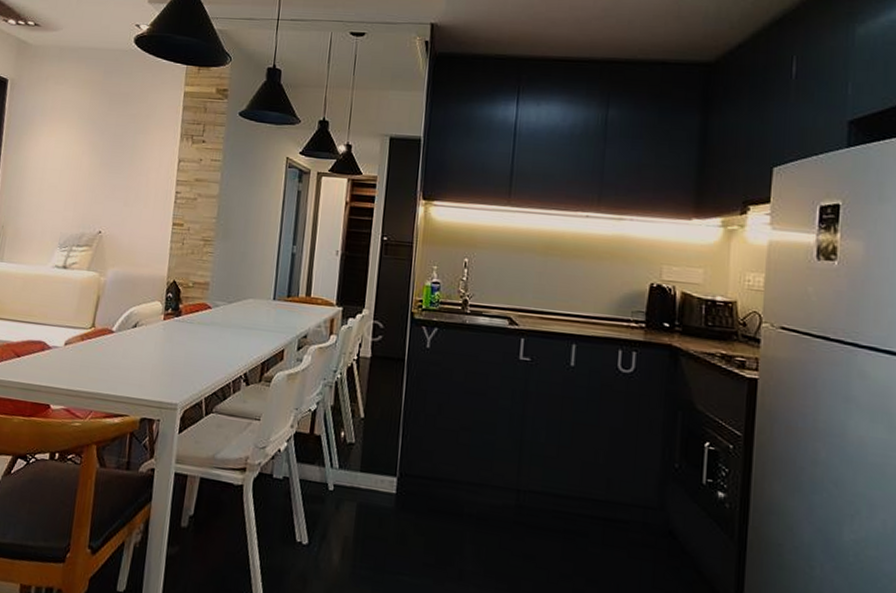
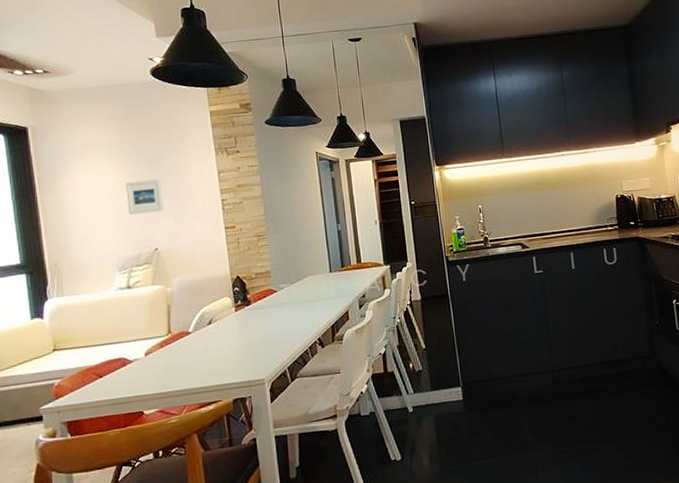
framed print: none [81,153,120,193] -> present [125,179,164,215]

